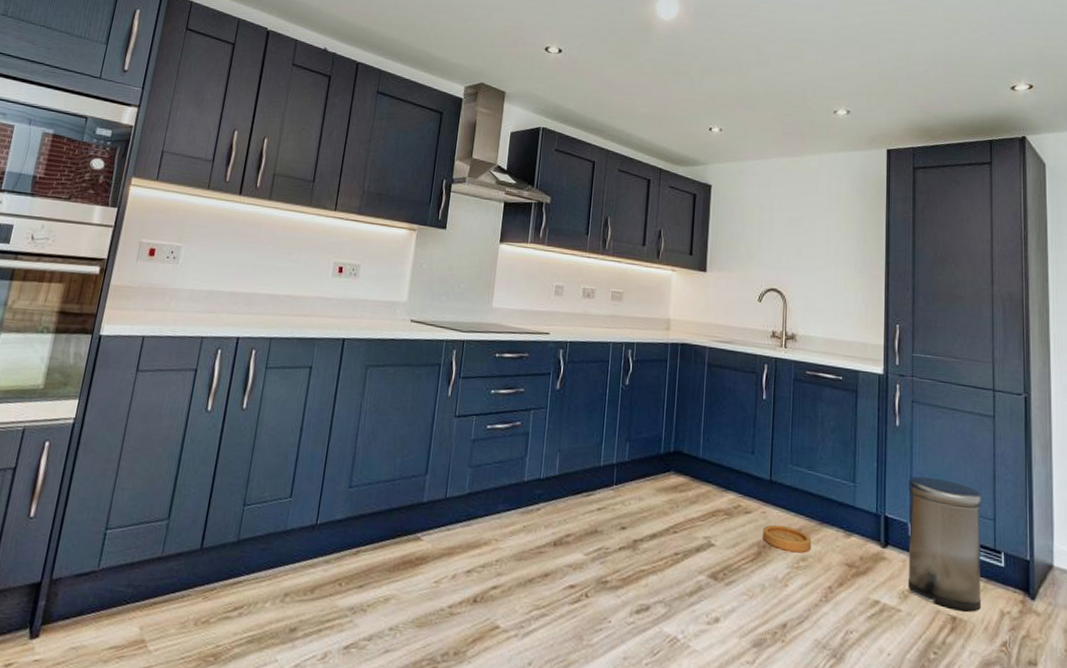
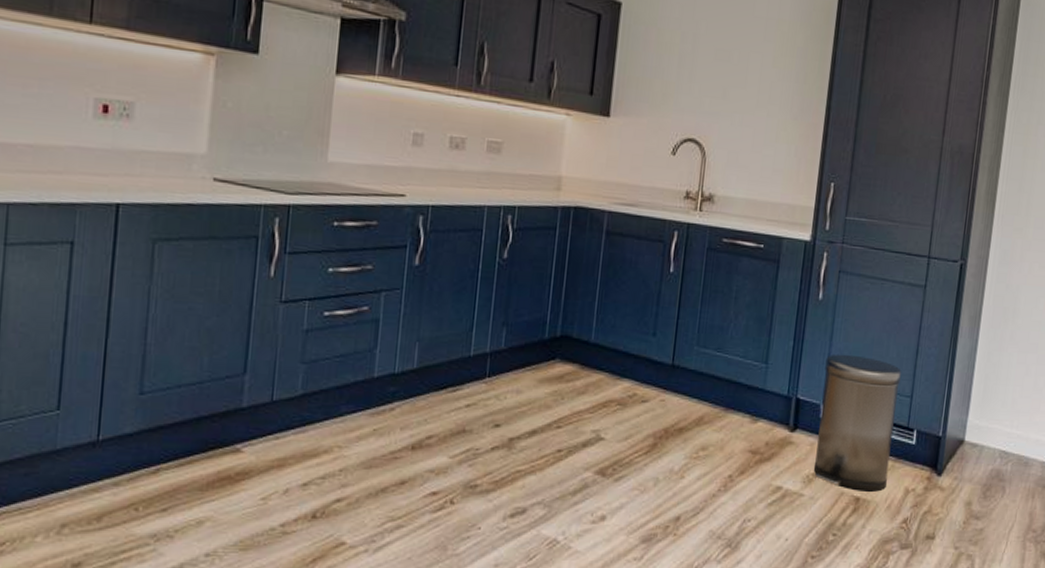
pet bowl: present [762,524,812,553] -> none [659,413,715,442]

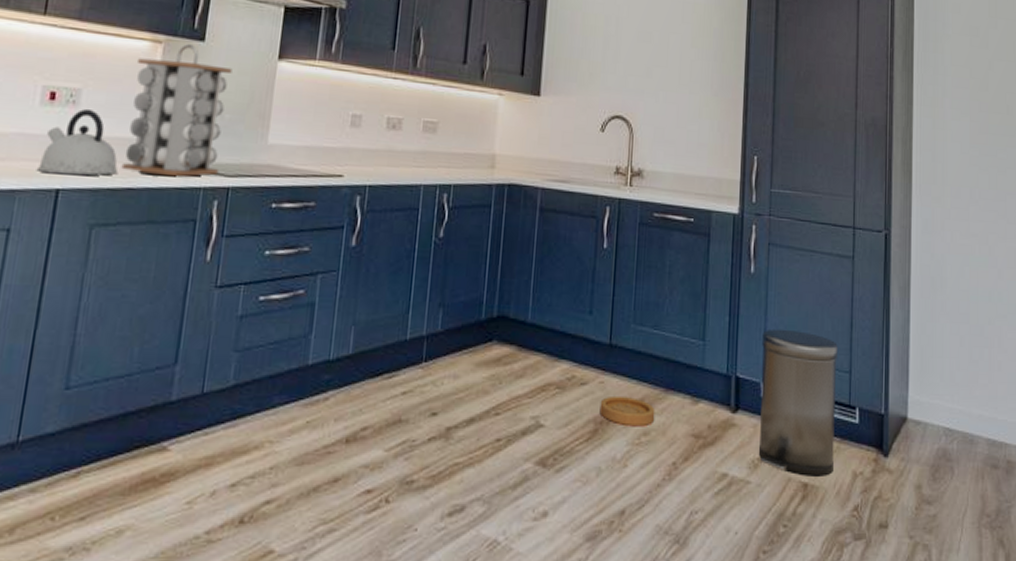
kettle: none [95,122,178,191] -> present [36,108,119,176]
spice rack: none [180,57,289,195] -> present [121,44,233,178]
pet bowl: none [659,413,715,442] -> present [599,395,655,427]

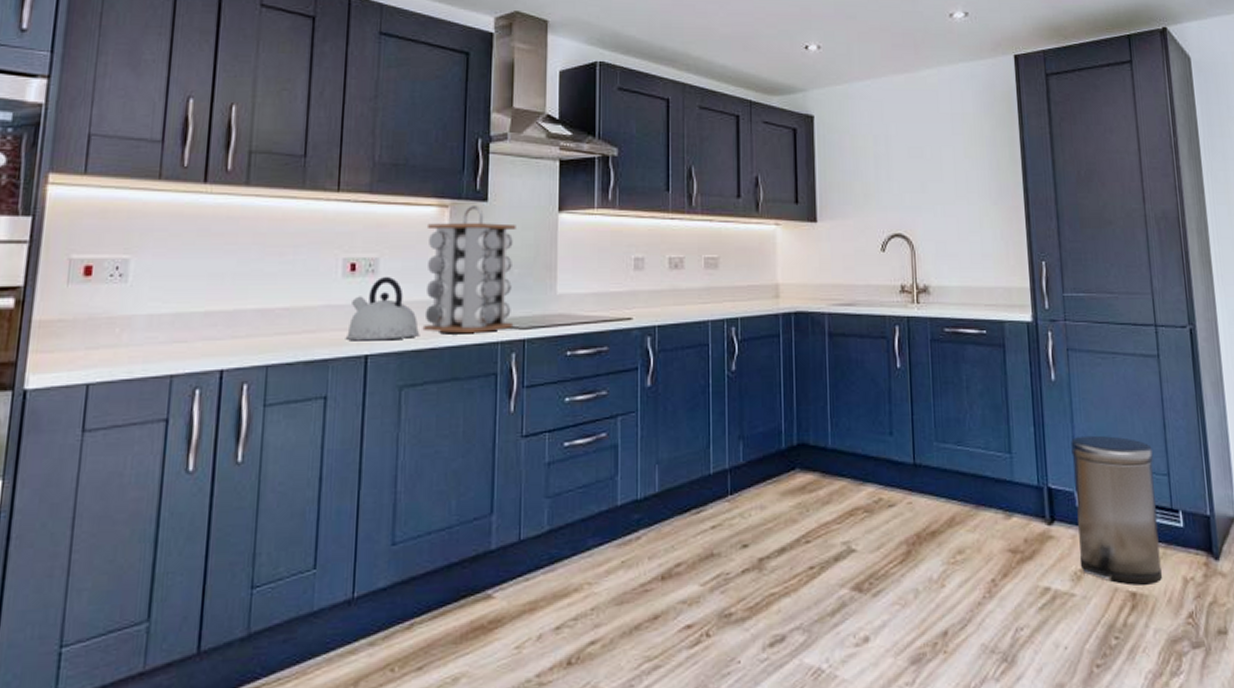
pet bowl: present [599,395,655,427] -> none [910,515,968,546]

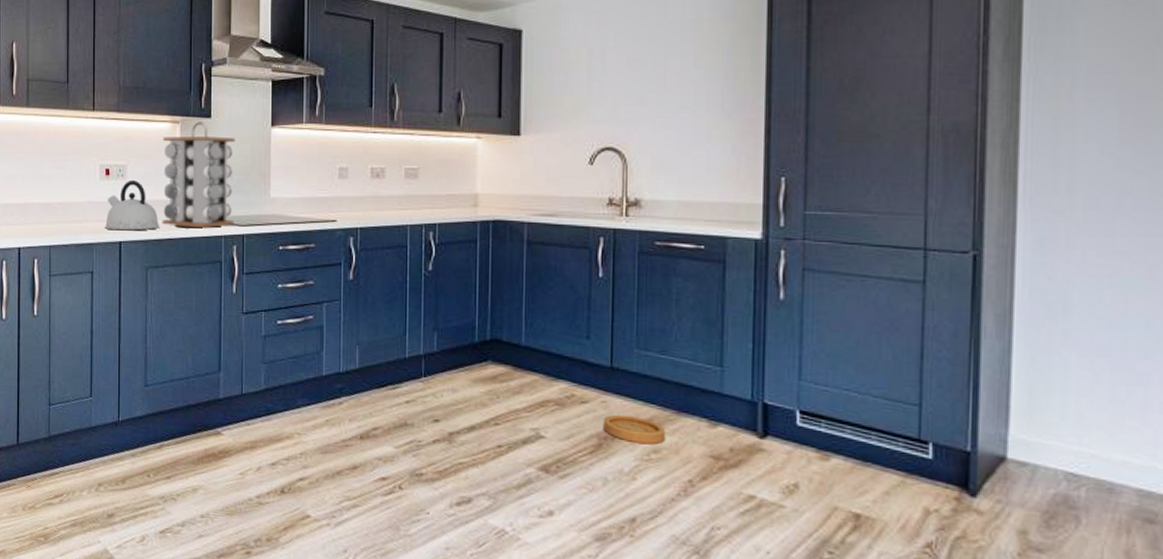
pet bowl: none [910,515,968,546] -> present [603,414,666,445]
pedal bin: present [1071,435,1162,585] -> none [795,357,901,509]

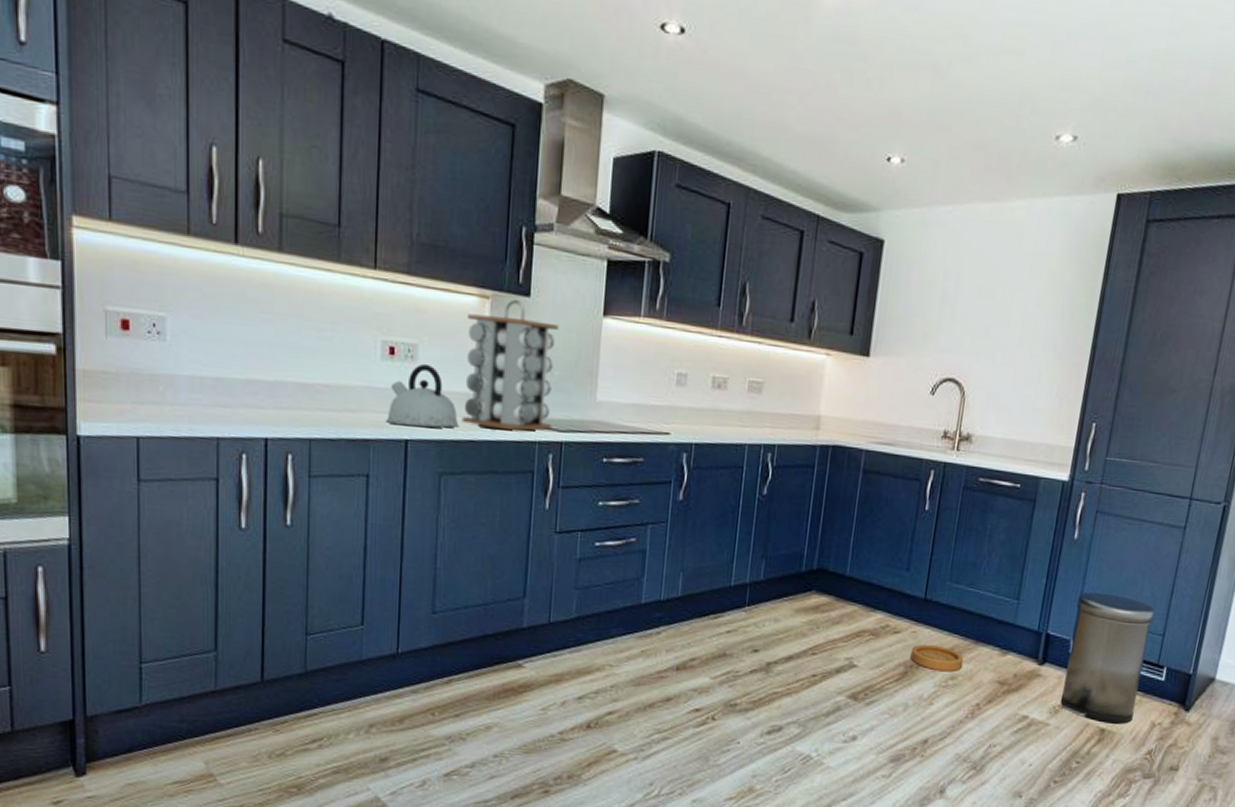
pedal bin: none [795,357,901,509] -> present [1061,592,1155,724]

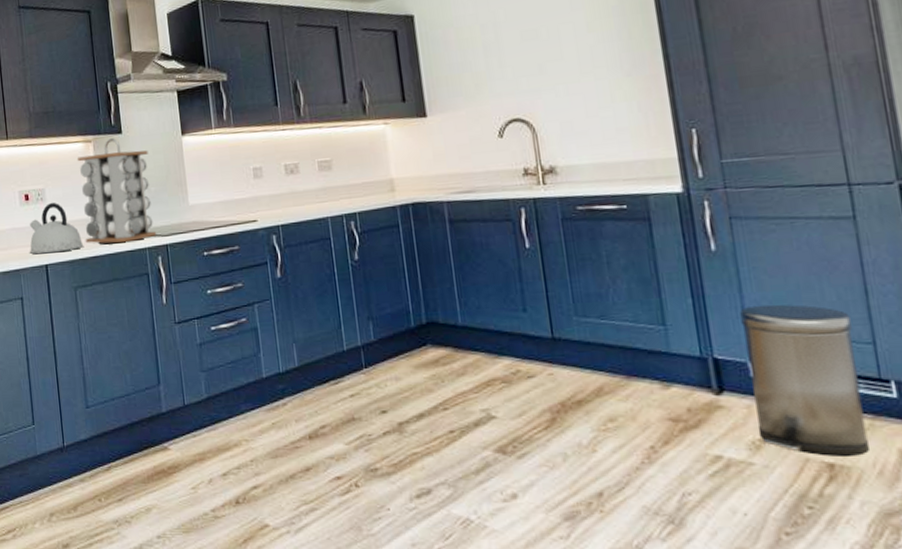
pet bowl: present [910,644,964,672] -> none [553,385,620,414]

